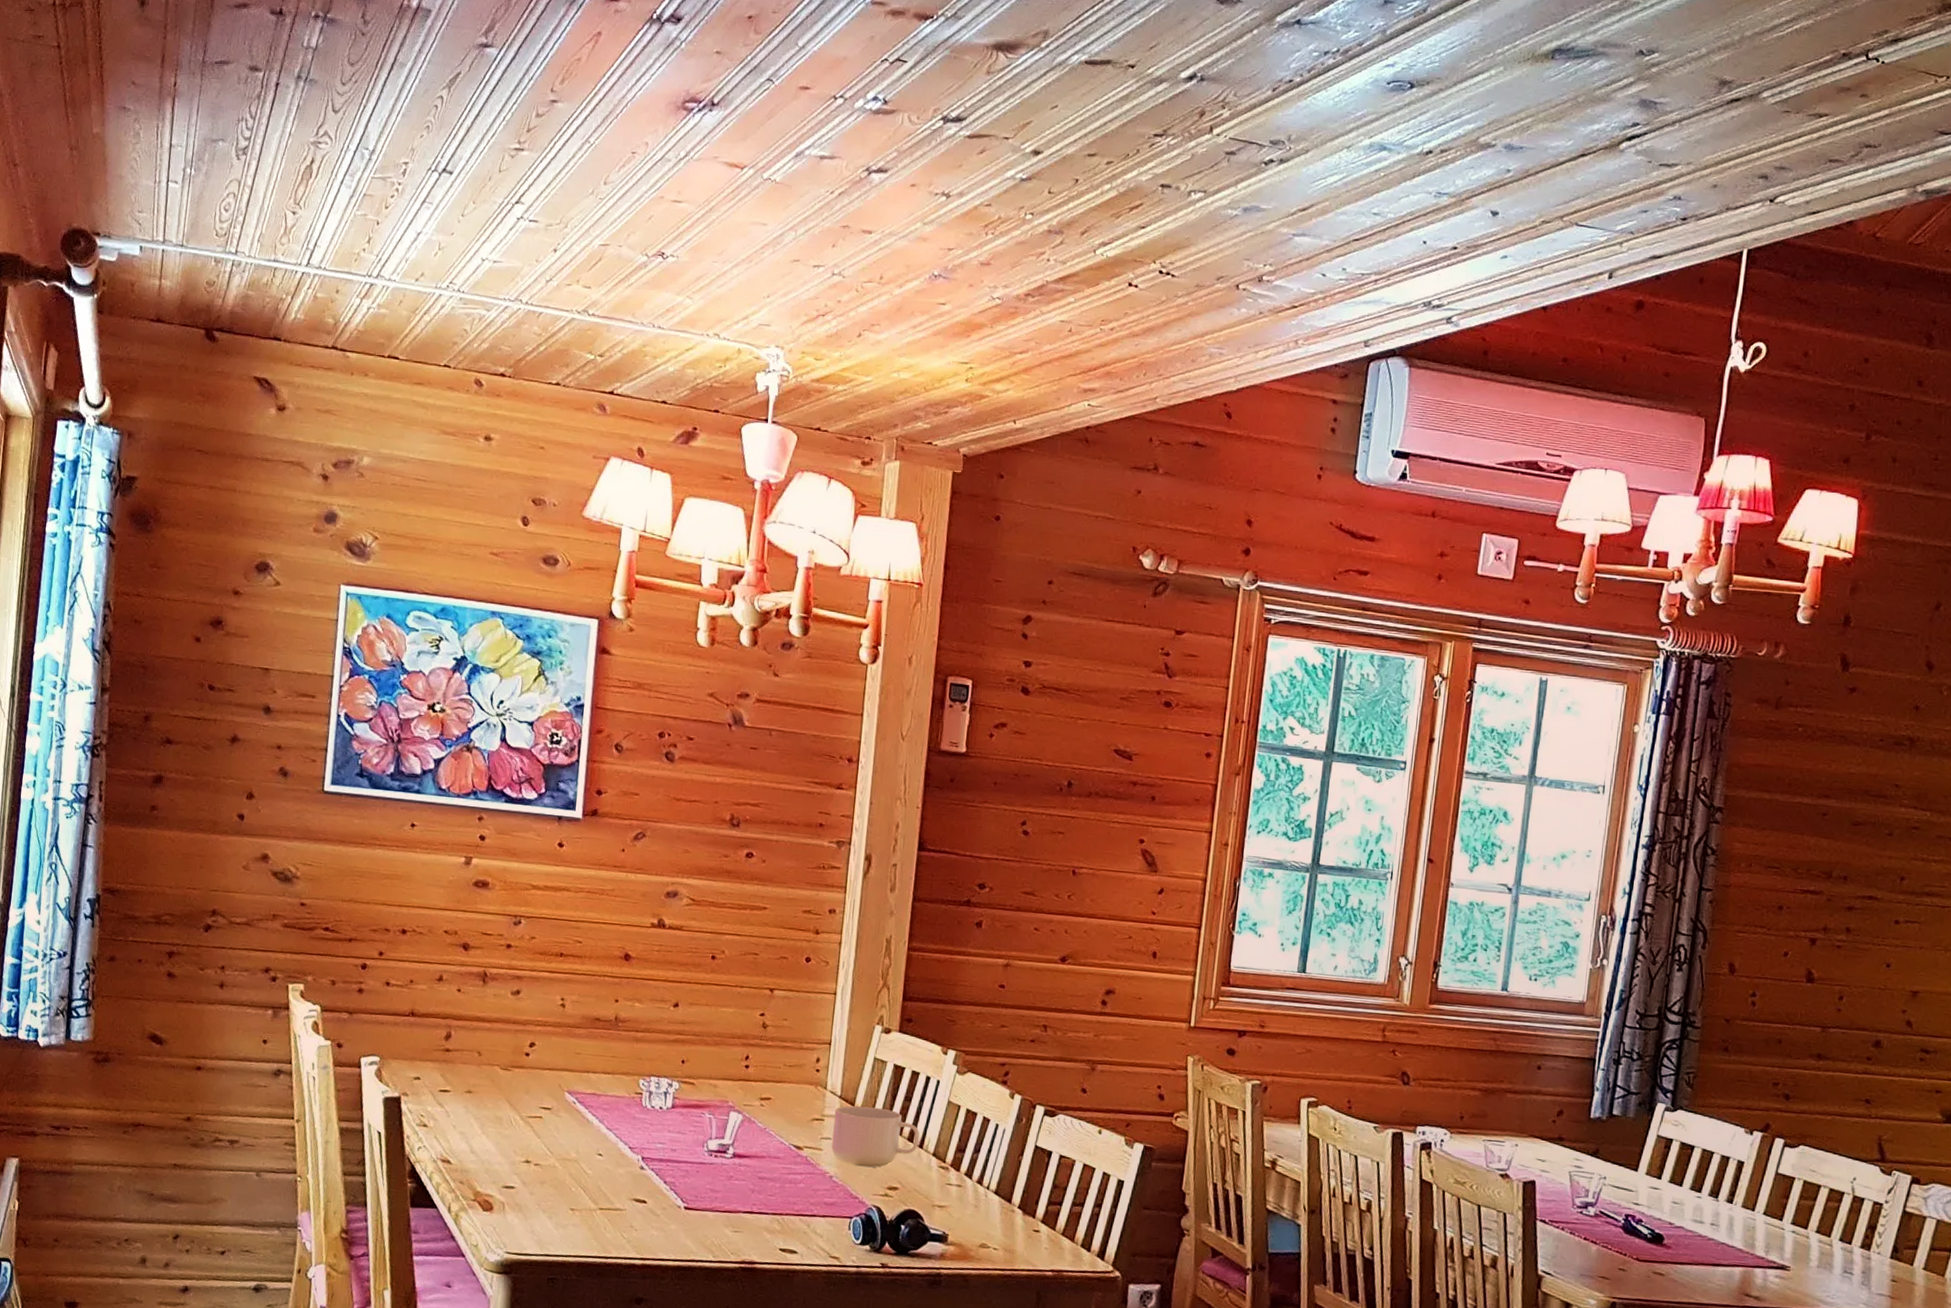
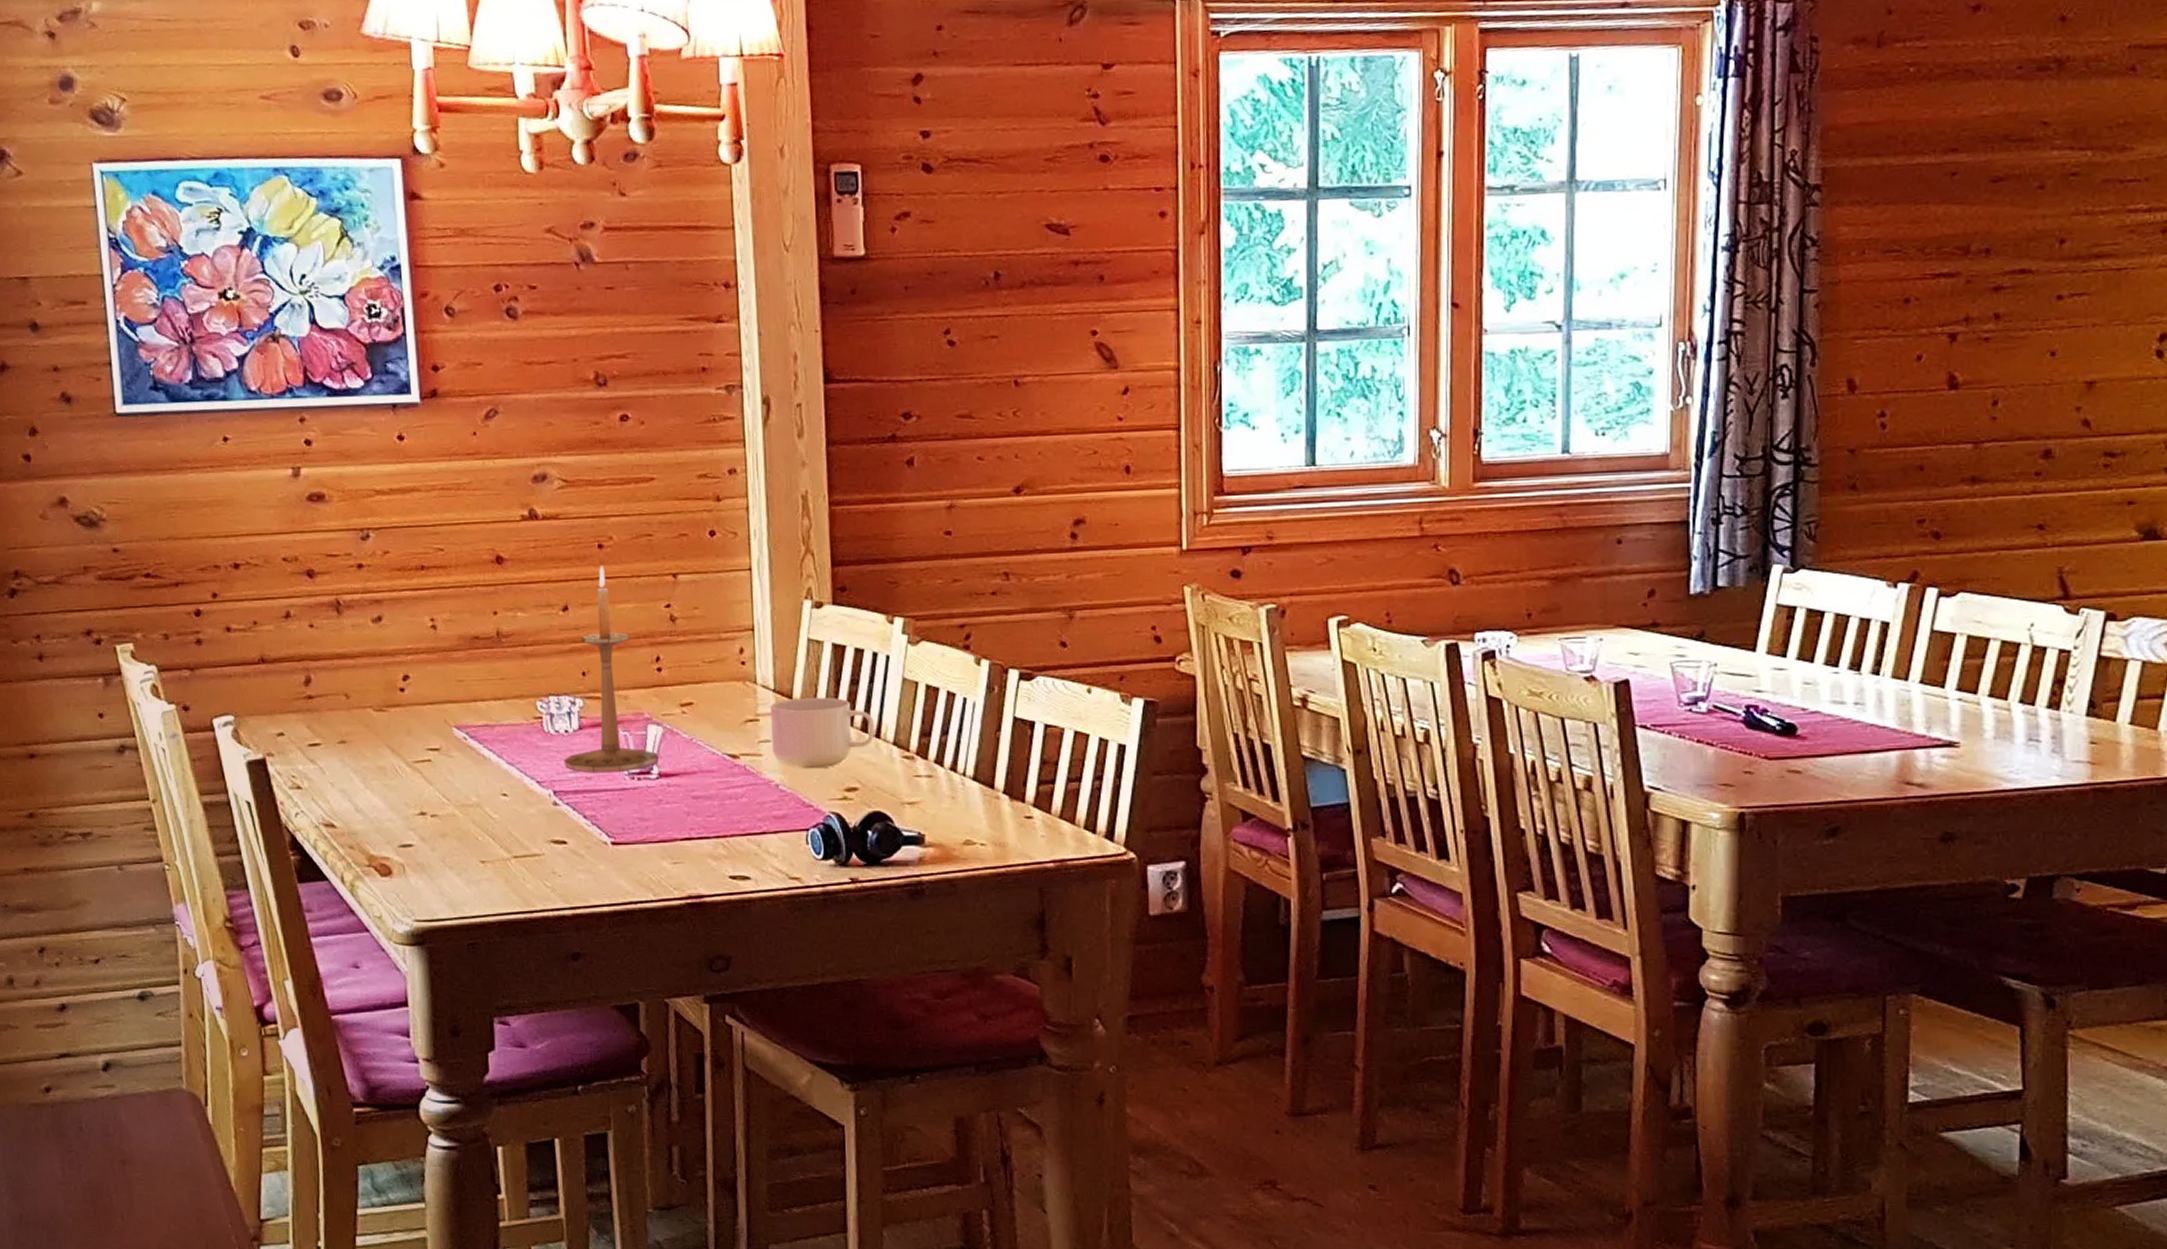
candlestick: none [654,974,735,1149] -> present [564,566,658,773]

